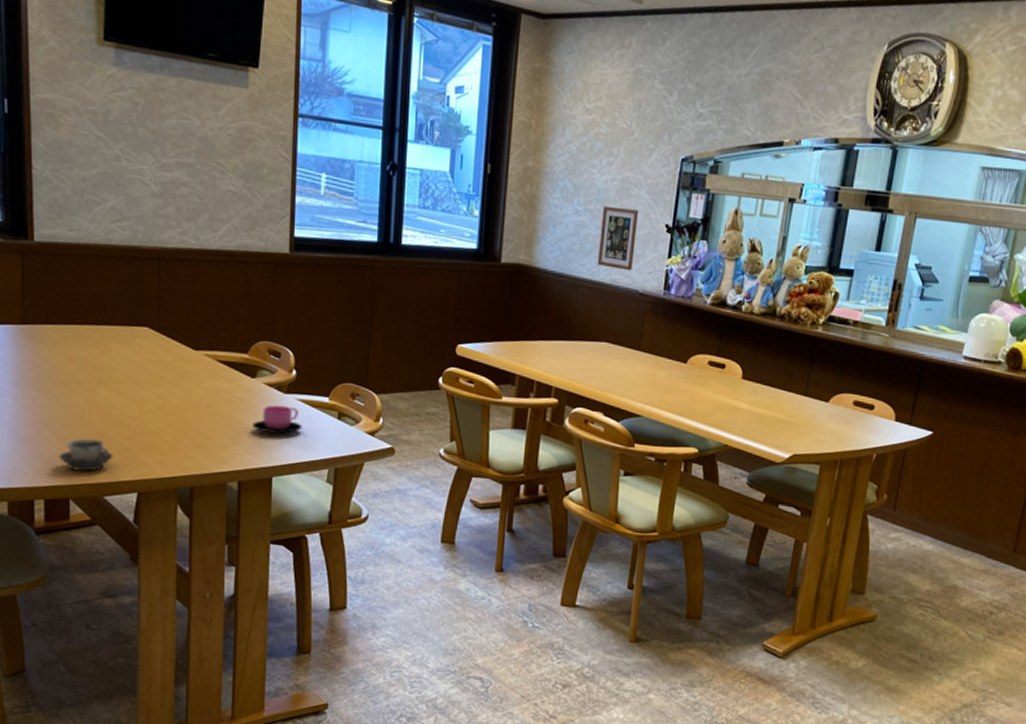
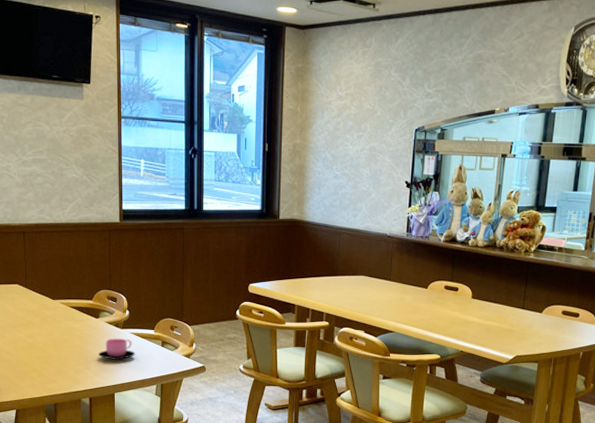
picture frame: present [597,205,639,271] -> none [353,170,384,219]

